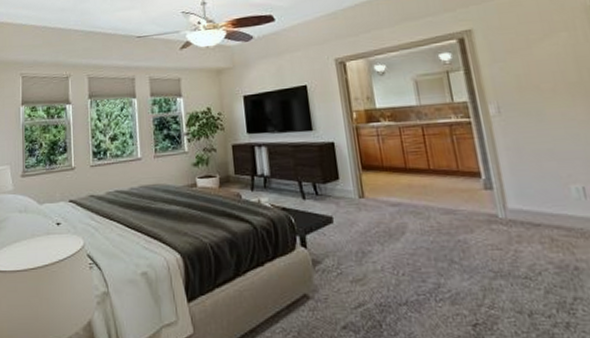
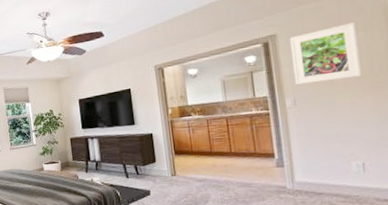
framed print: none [486,21,570,89] -> present [289,22,361,85]

